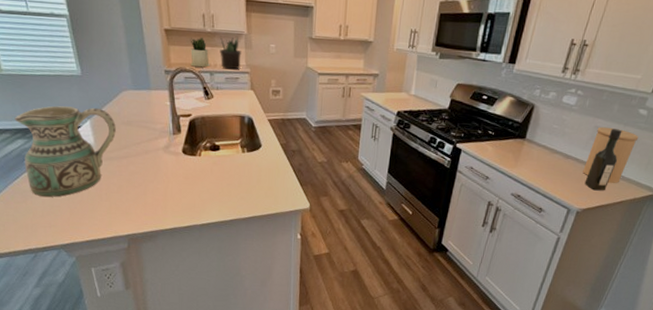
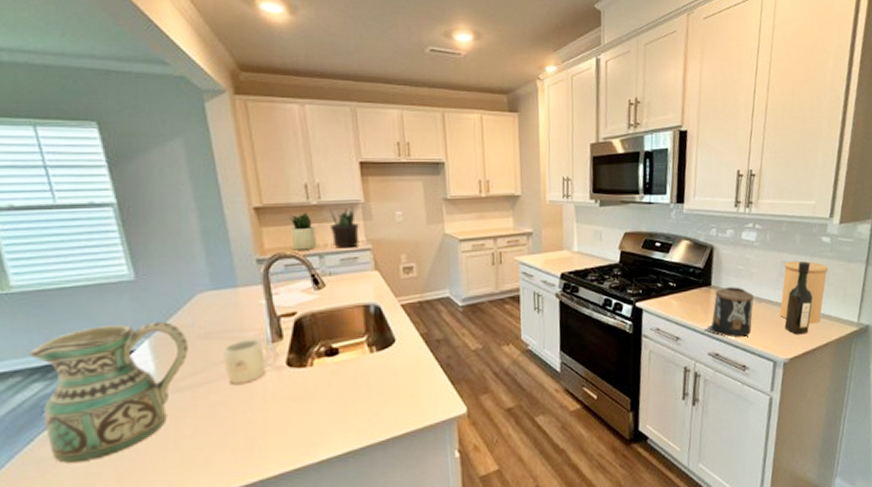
mug: none [139,129,177,161] -> present [223,339,279,384]
canister: none [511,142,563,186] -> present [703,287,754,339]

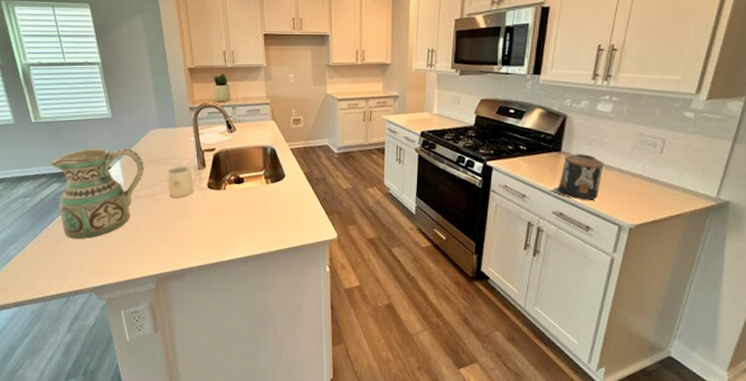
planter: present [330,207,360,249] -> none [241,70,262,102]
canister: present [779,260,829,323] -> none [630,133,689,194]
bottle: present [784,261,813,335] -> none [634,135,669,204]

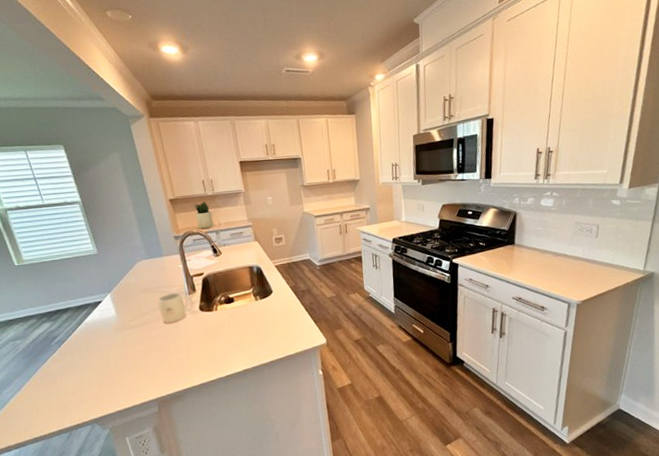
ceramic pitcher: present [51,148,144,239] -> none [39,281,135,375]
canister: present [550,154,604,201] -> none [508,244,551,285]

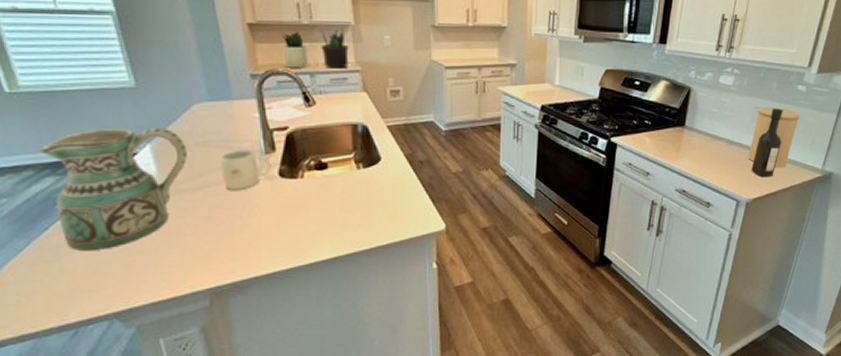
ceramic pitcher: none [39,281,135,375] -> present [39,127,187,251]
planter: none [221,196,243,226] -> present [321,28,349,69]
canister: none [574,221,618,272] -> present [748,107,800,167]
bottle: none [578,221,604,282] -> present [751,108,784,178]

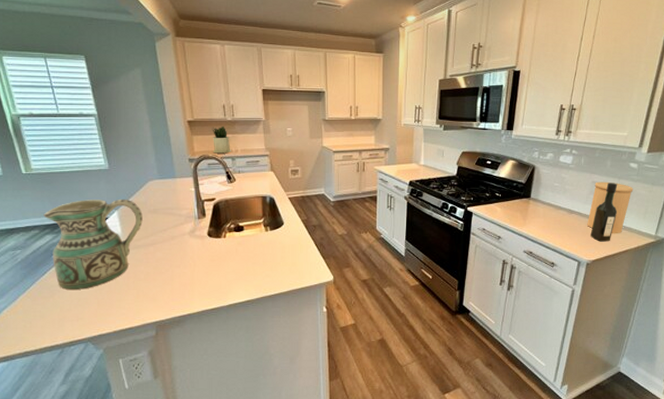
mug: present [220,149,271,190] -> none [166,215,202,246]
planter: present [321,28,349,69] -> none [240,123,261,154]

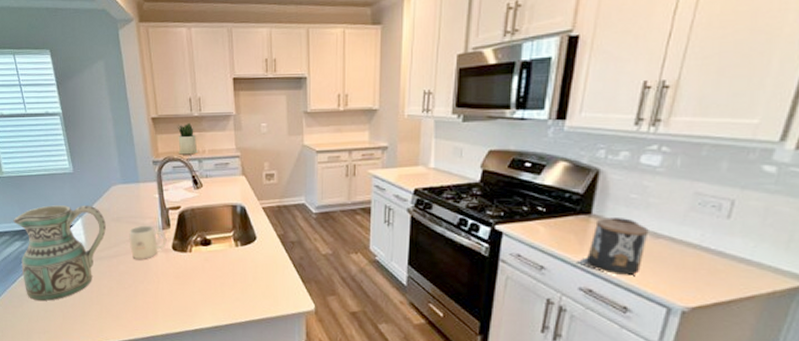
mug: none [166,215,202,246] -> present [129,225,167,259]
canister: none [521,200,566,241] -> present [575,217,649,277]
canister: present [587,182,633,233] -> none [684,193,768,270]
bottle: present [590,183,618,242] -> none [689,194,740,282]

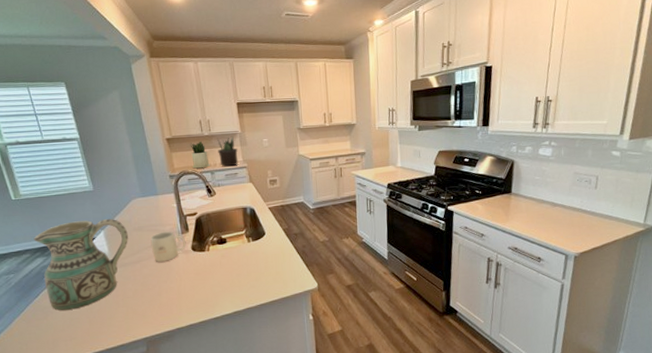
planter: none [208,119,231,155] -> present [217,137,238,167]
canister: present [575,217,649,277] -> none [504,194,549,236]

